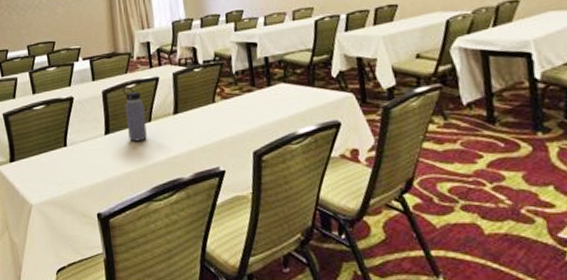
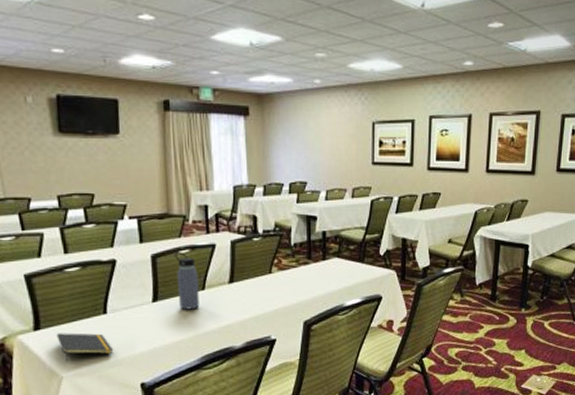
notepad: none [27,164,73,191] -> present [56,333,114,362]

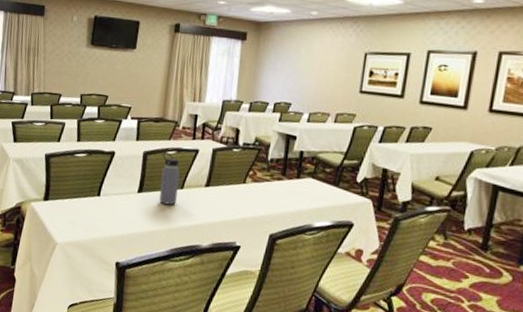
notepad: present [56,333,114,362] -> none [59,206,100,231]

